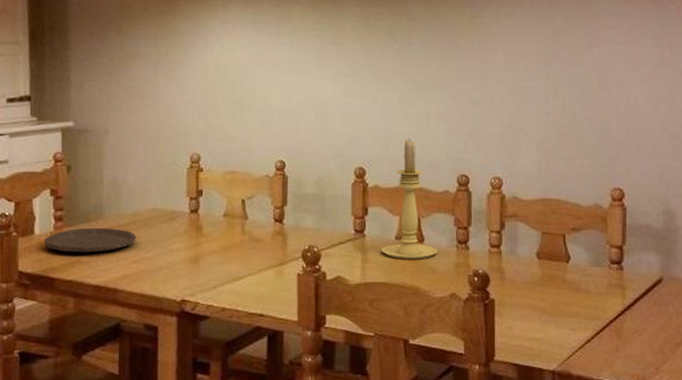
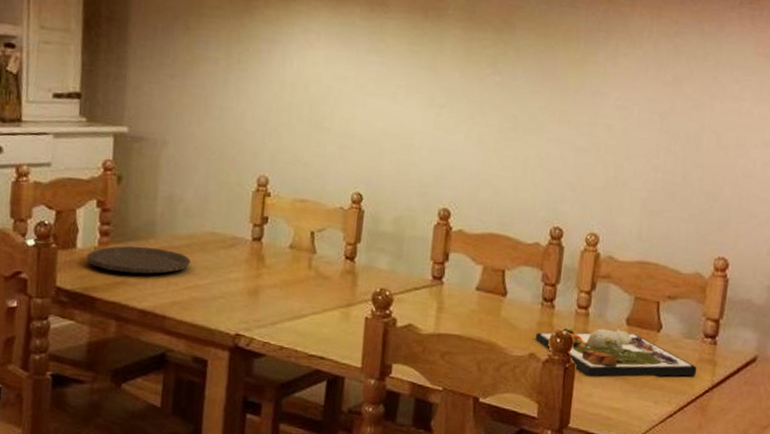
candle holder: present [381,138,438,260] -> none [459,182,521,314]
dinner plate: none [454,263,608,311] -> present [535,328,697,377]

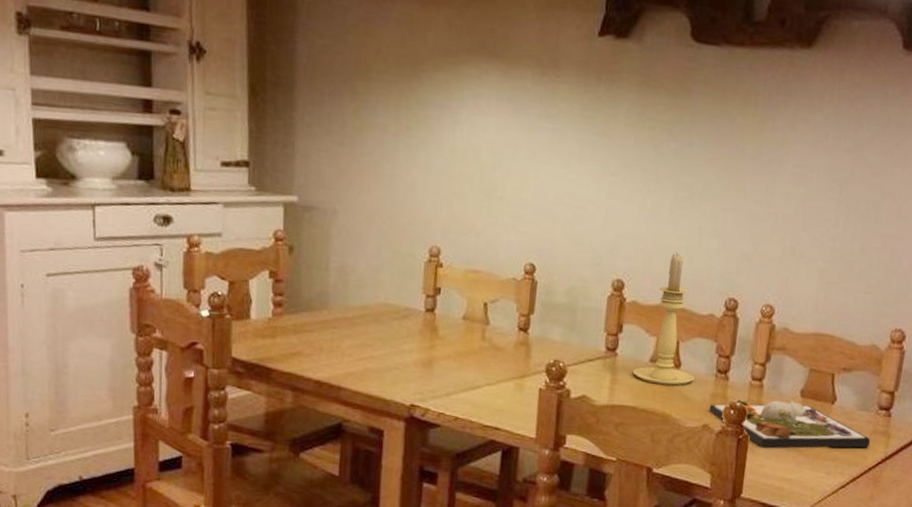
plate: present [87,246,190,274] -> none [261,317,364,345]
candle holder: none [459,182,521,314] -> present [632,252,695,386]

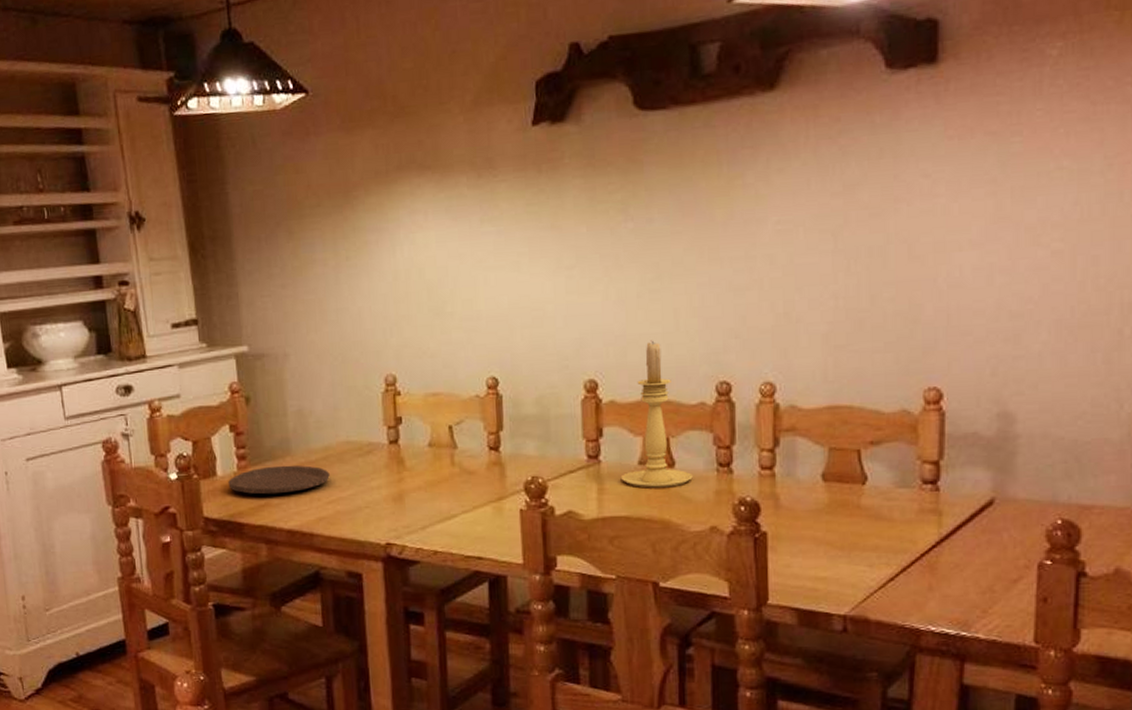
plate: none [261,317,364,345] -> present [228,465,330,495]
dinner plate: present [709,400,871,449] -> none [715,487,918,545]

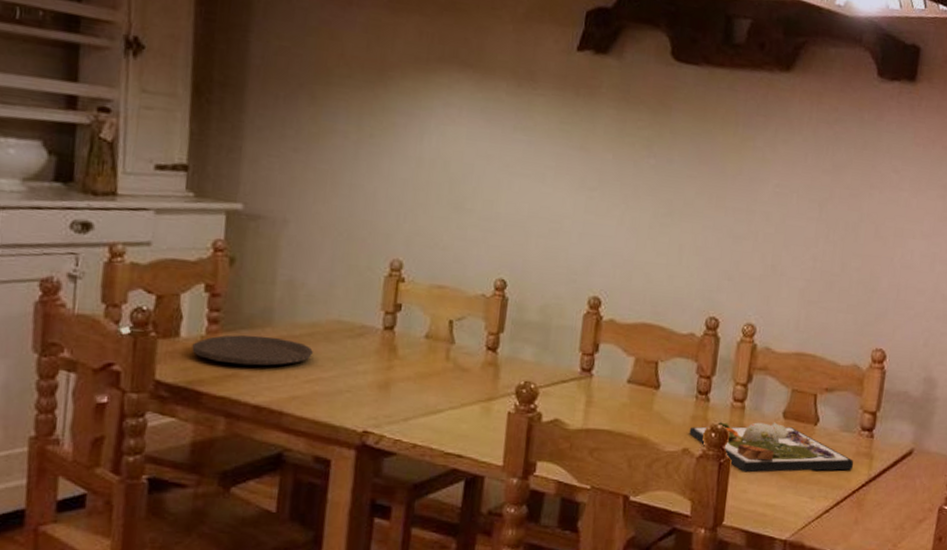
candle holder: present [620,340,693,488] -> none [609,269,674,408]
dinner plate: none [715,487,918,545] -> present [689,422,854,473]

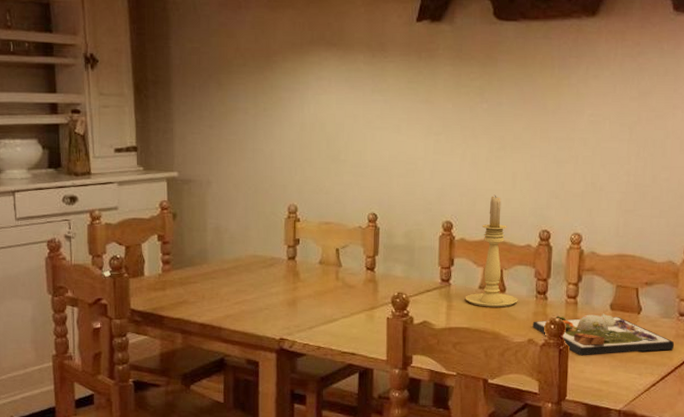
plate: present [192,335,313,366] -> none [153,271,238,294]
candle holder: none [609,269,674,408] -> present [465,195,518,308]

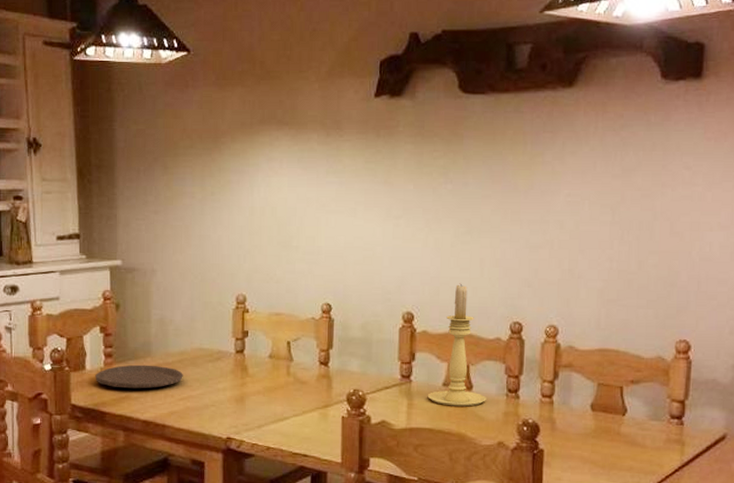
plate: none [153,271,238,294] -> present [95,364,183,389]
dinner plate: present [532,313,675,356] -> none [502,414,665,462]

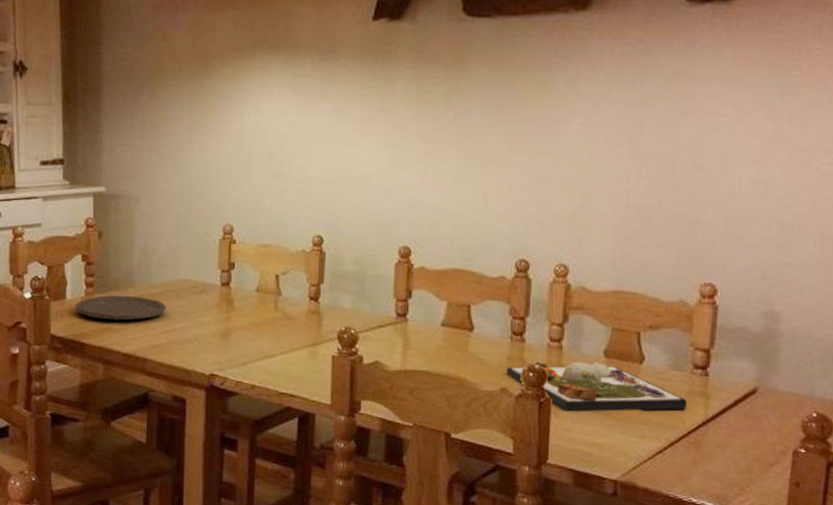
candle holder: present [427,283,486,407] -> none [424,217,489,349]
dinner plate: none [502,414,665,462] -> present [506,361,688,412]

